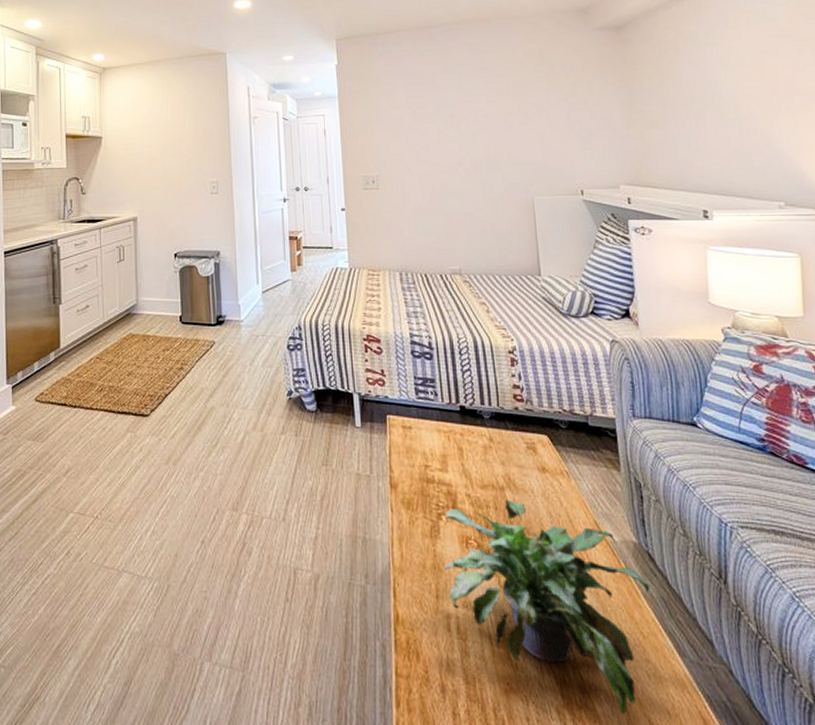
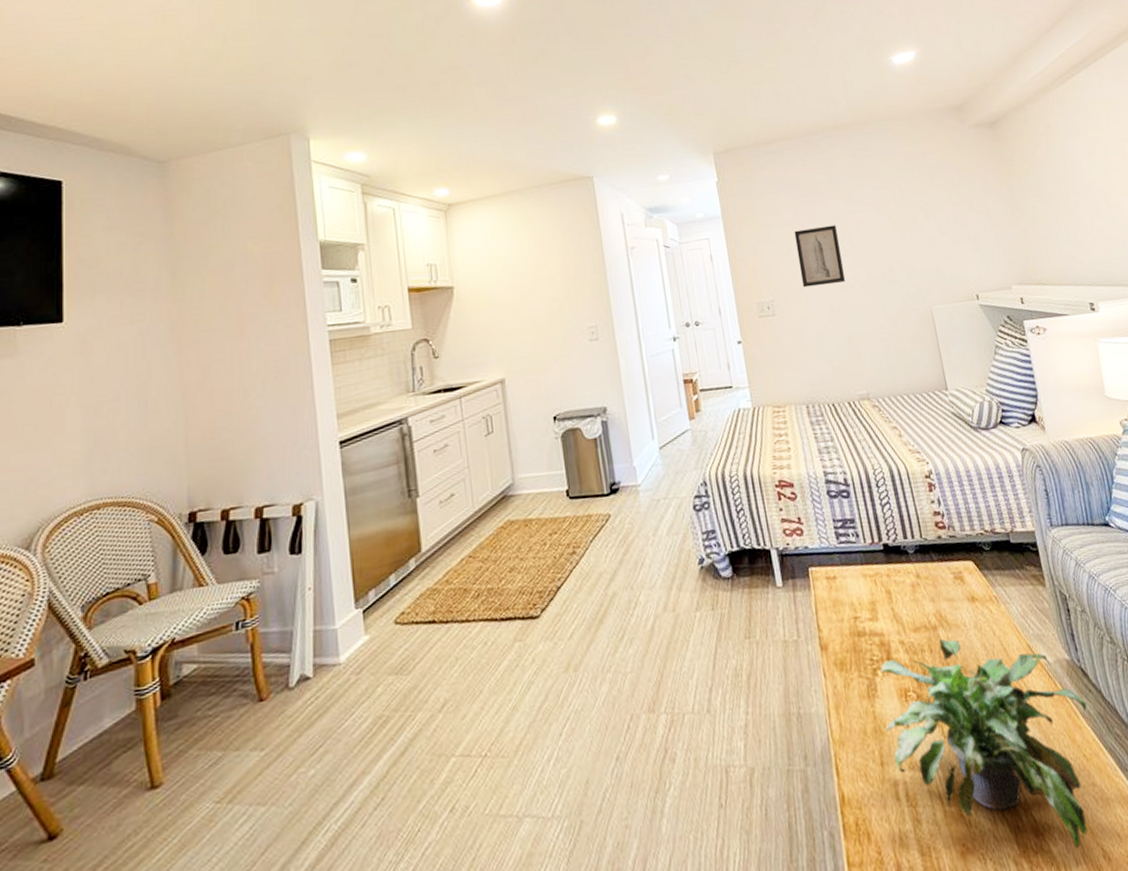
wall art: none [404,112,449,167] -> present [794,225,845,288]

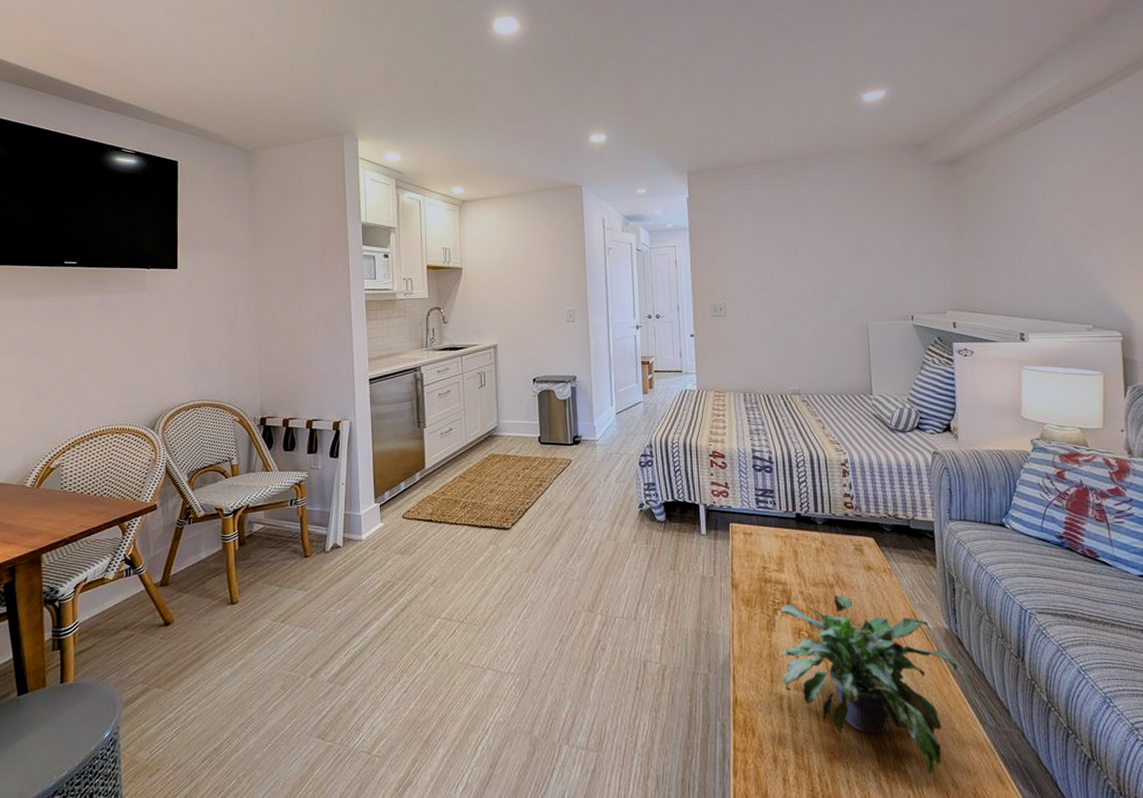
wall art: present [794,225,845,288] -> none [751,243,792,295]

